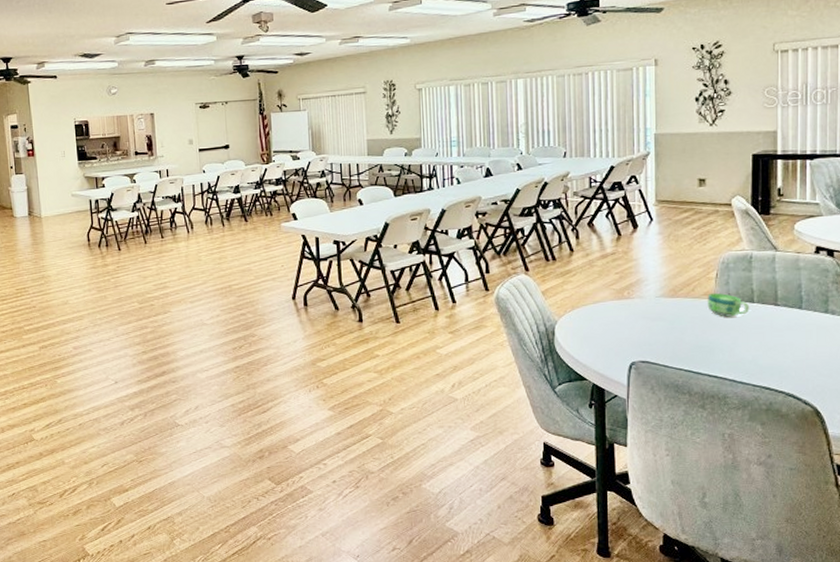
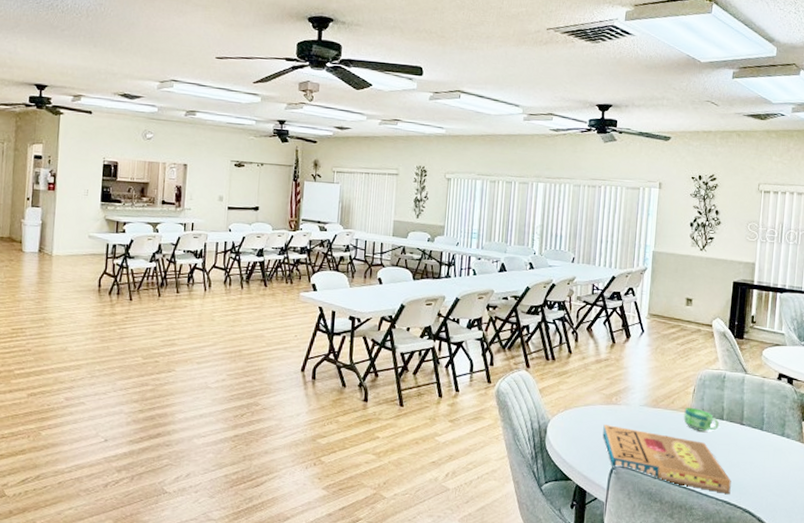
pizza box: none [617,320,769,380] -> present [603,425,731,495]

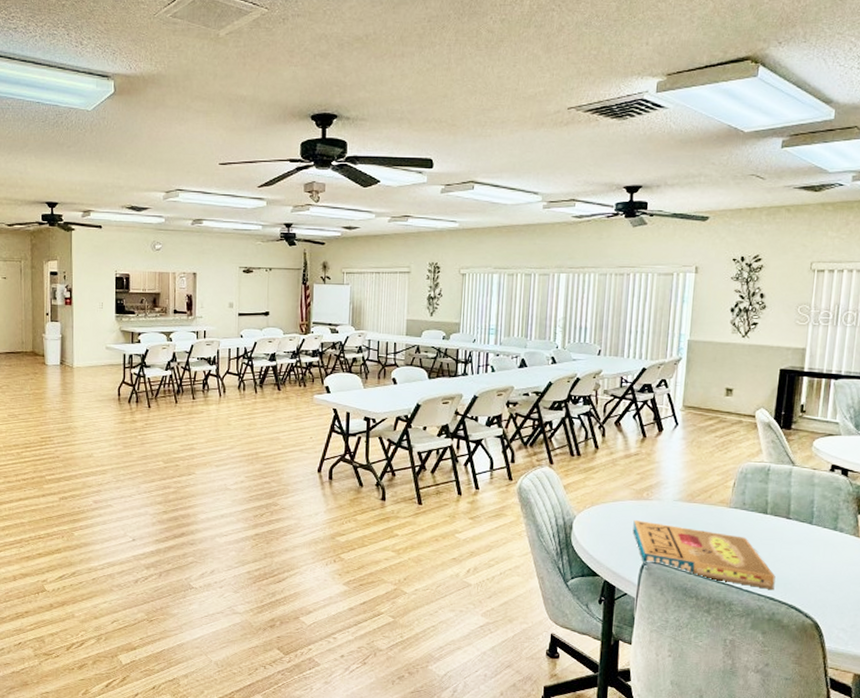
cup: present [683,407,720,432] -> none [722,501,763,526]

